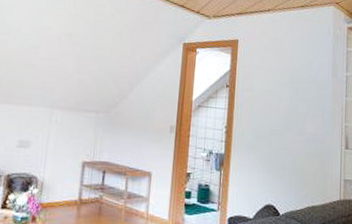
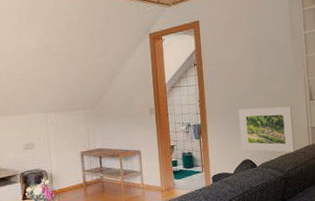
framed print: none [265,145,325,205] -> present [238,106,295,153]

